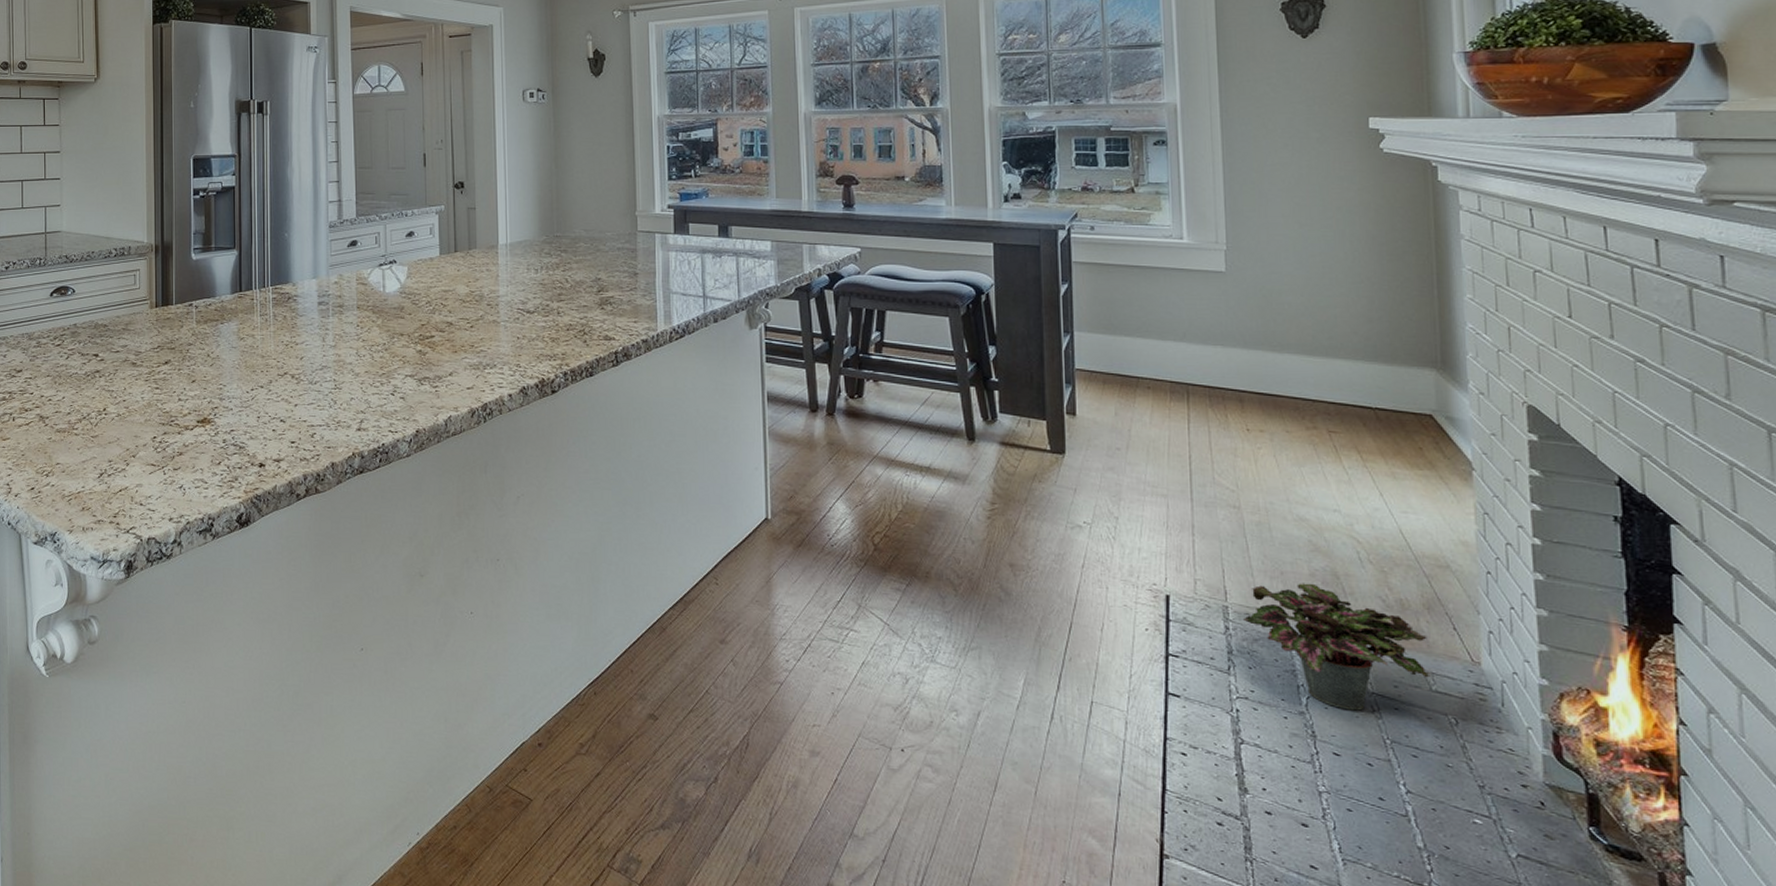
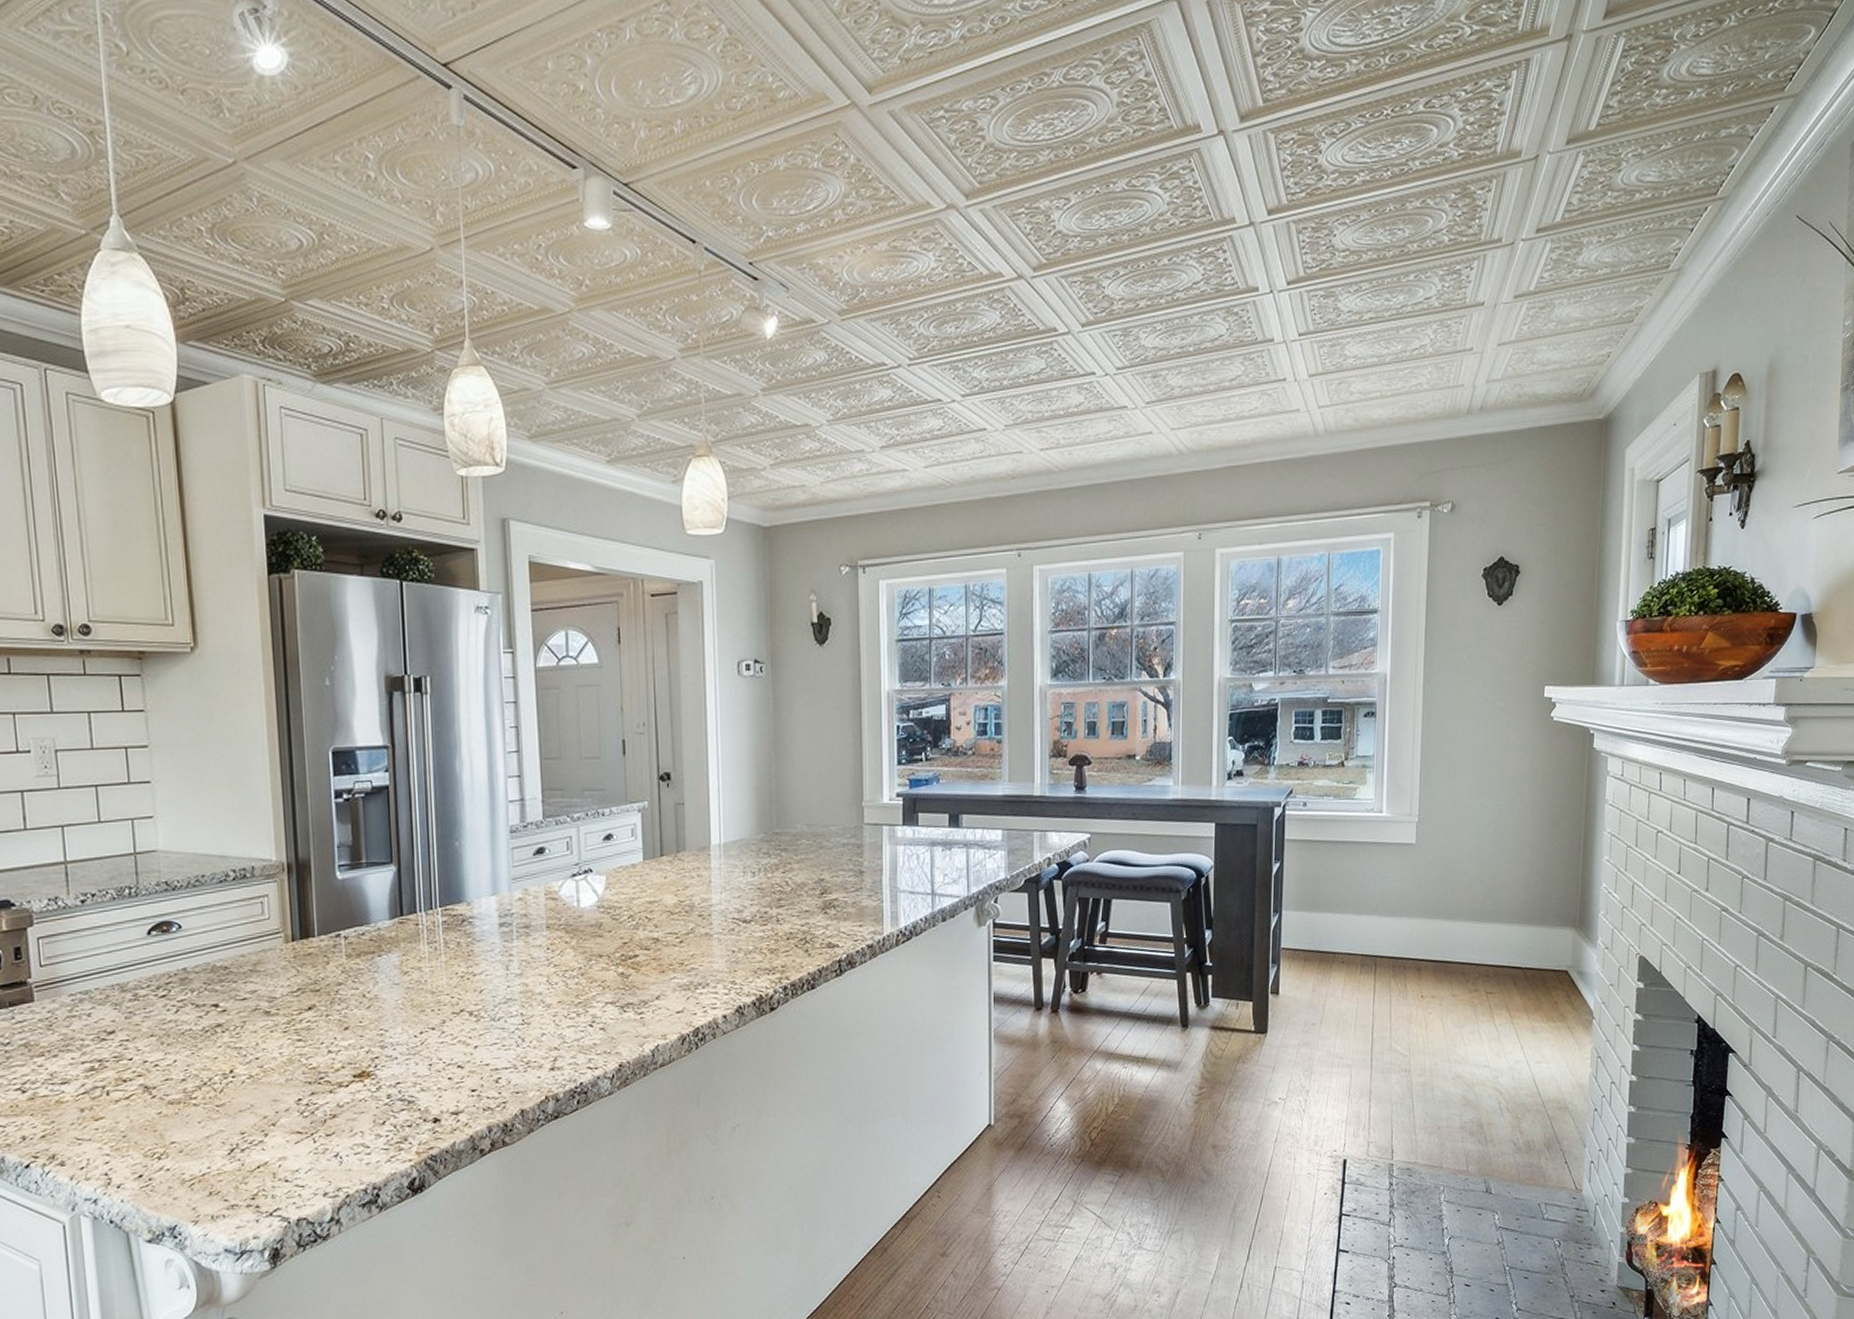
potted plant: present [1244,583,1432,711] -> none [1405,1135,1546,1245]

